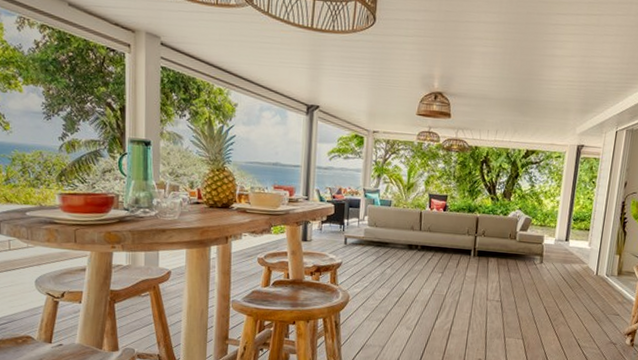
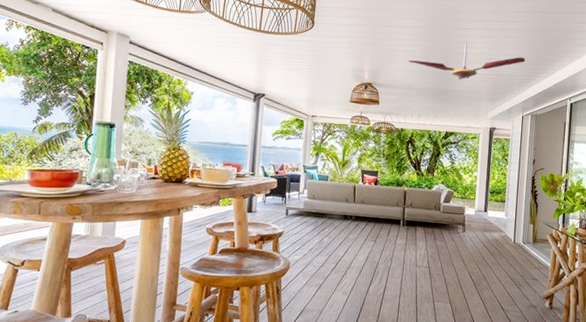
ceiling fan: none [485,43,625,88] -> present [408,44,526,80]

